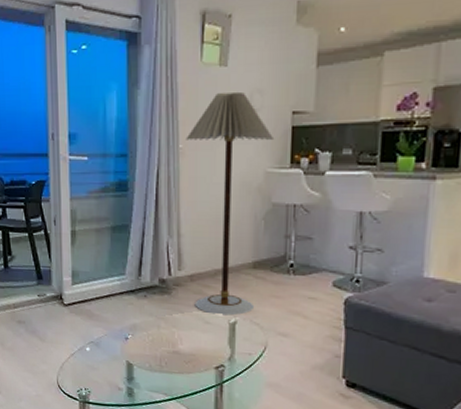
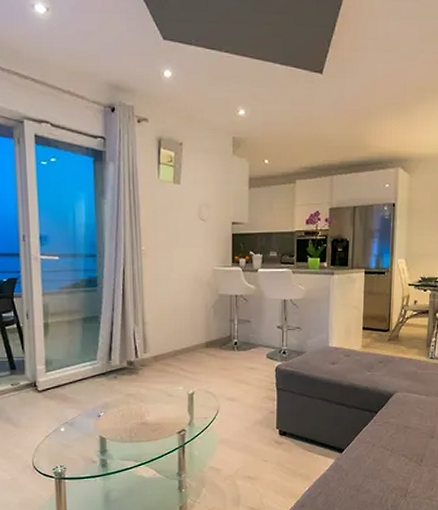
floor lamp: present [186,91,275,316] -> none [147,204,219,388]

